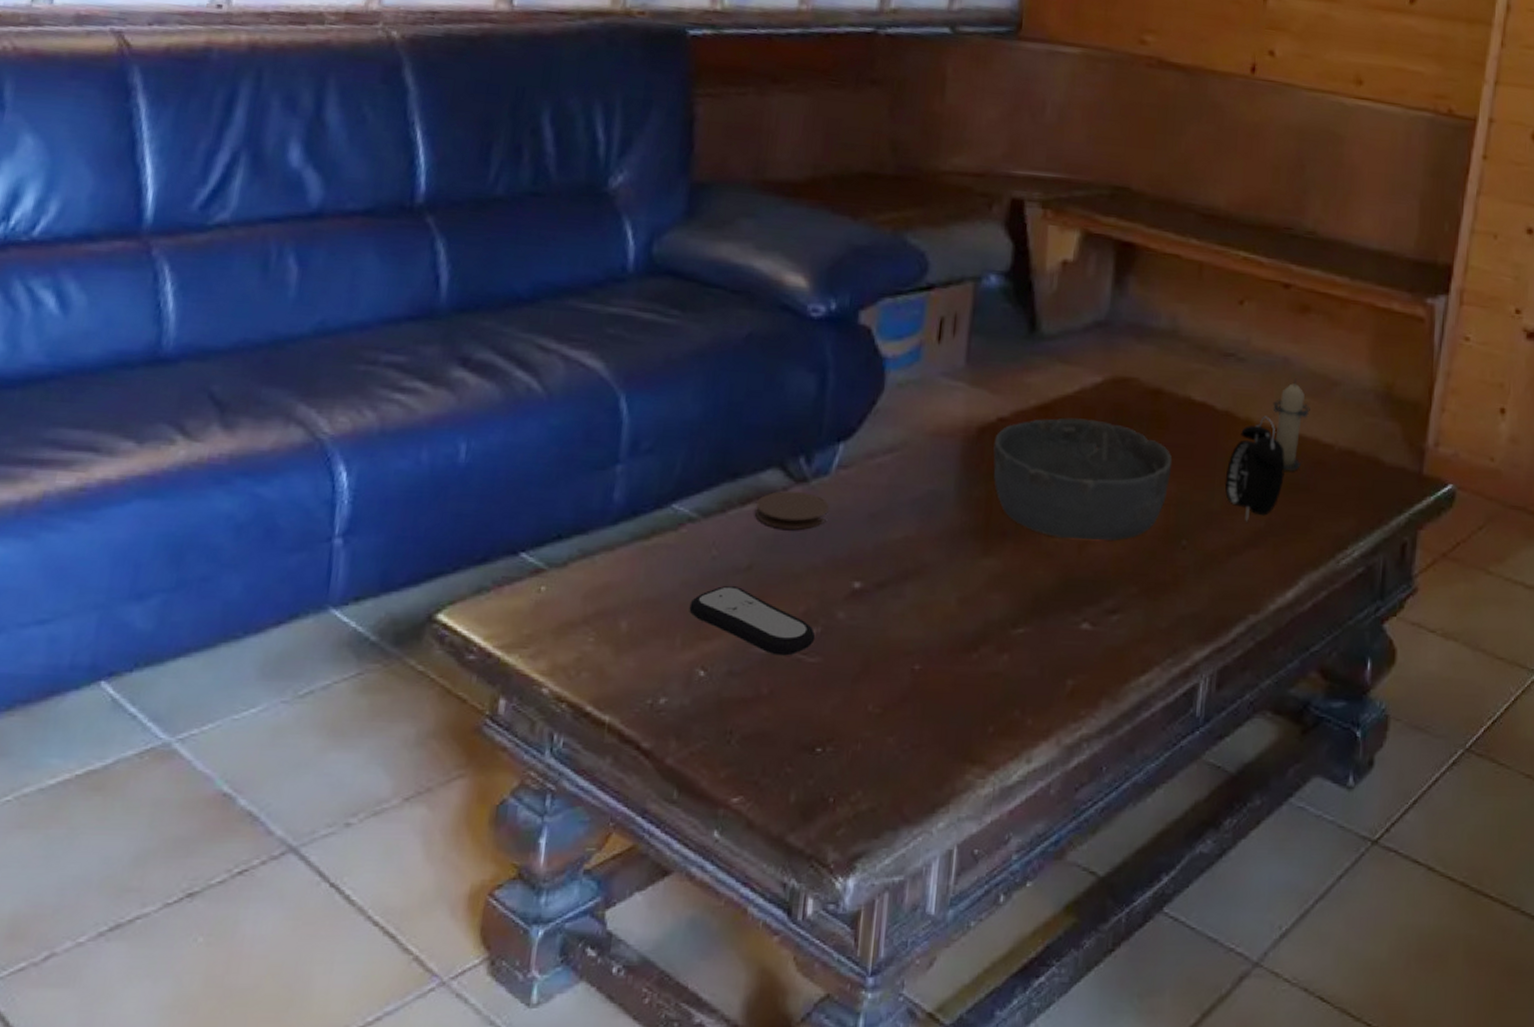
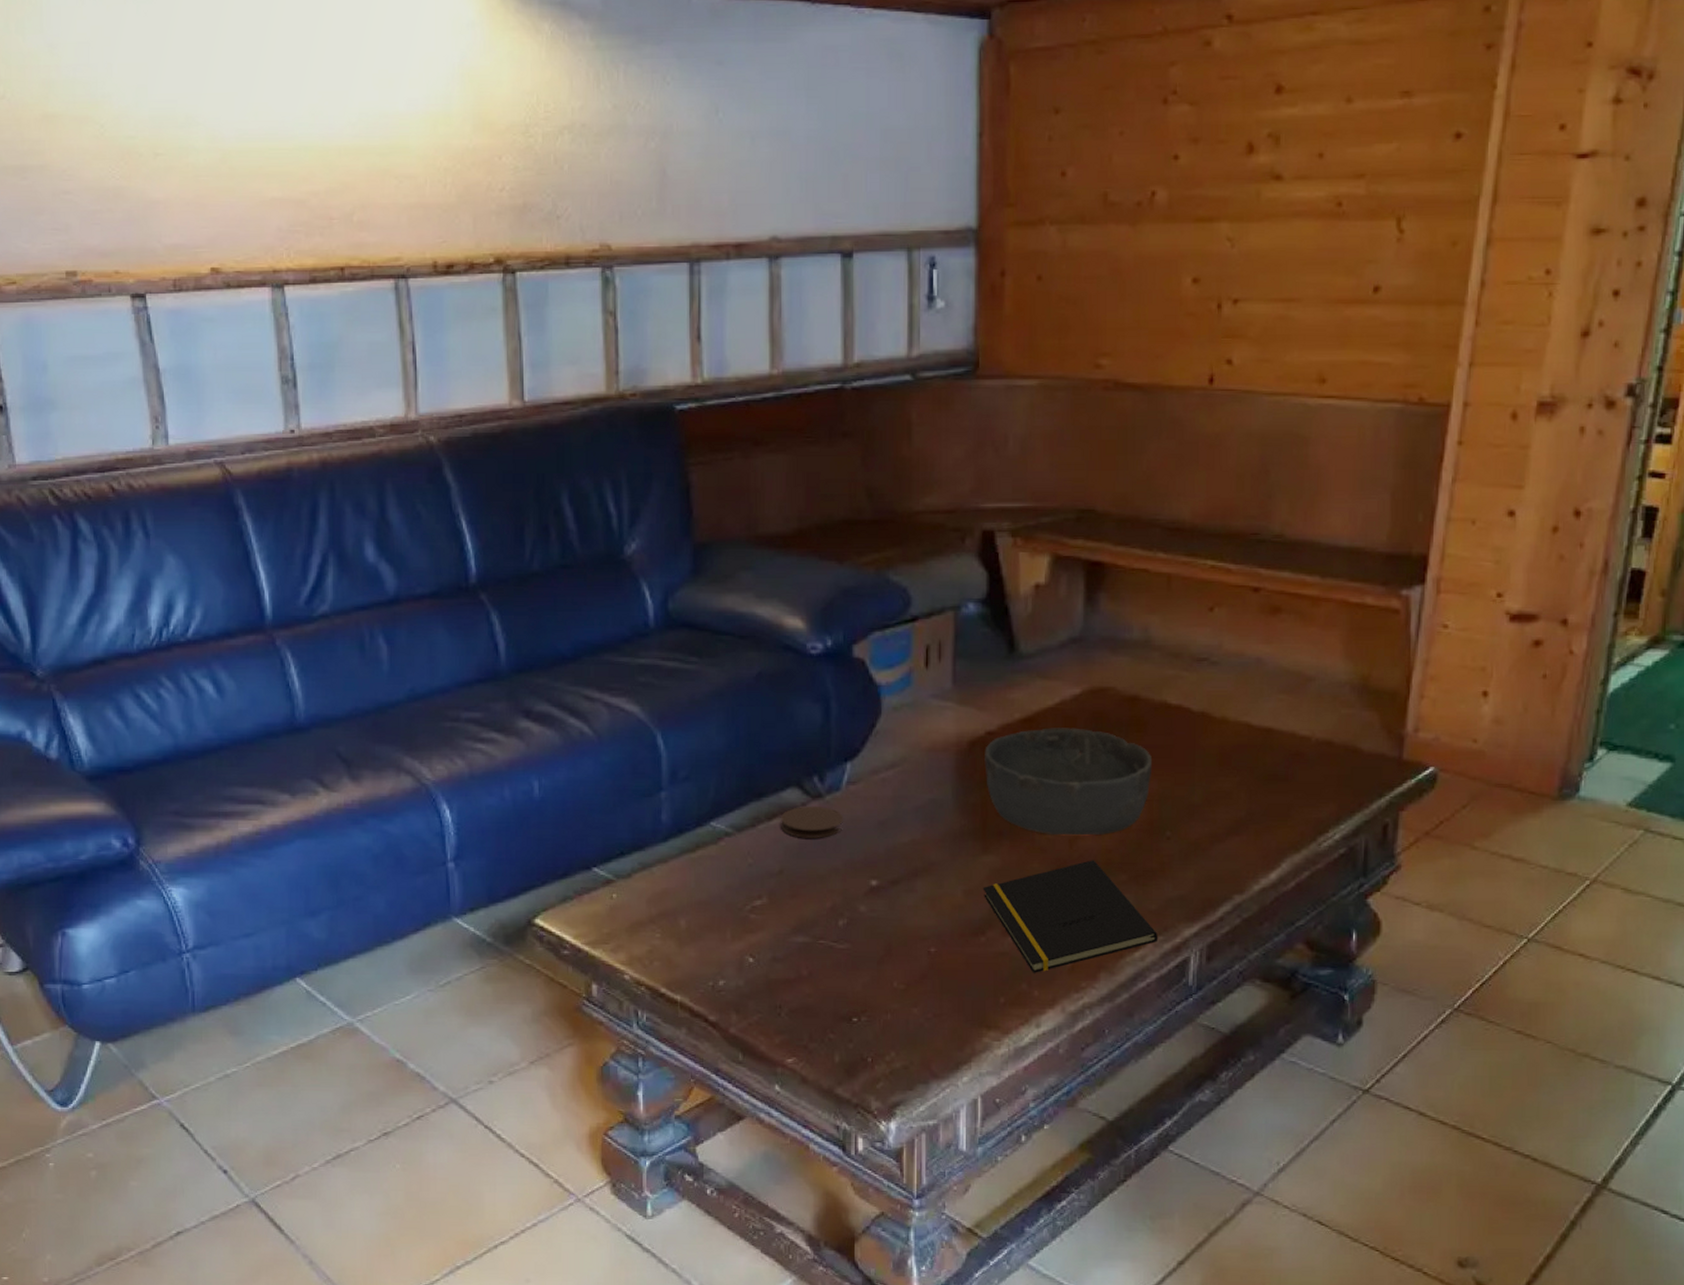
remote control: present [689,586,816,656] -> none [734,888,843,944]
notepad: none [979,568,1167,698] -> present [982,860,1159,973]
alarm clock: present [1225,416,1285,522] -> none [1204,714,1263,812]
candle: present [1273,378,1310,472] -> none [1248,677,1286,764]

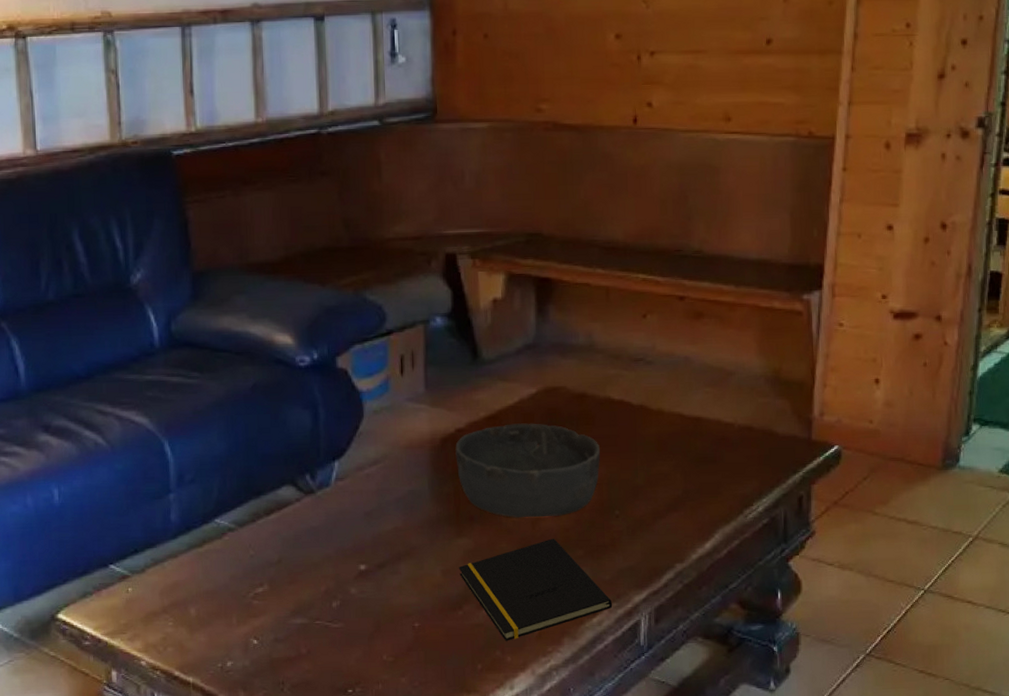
coaster: present [781,805,843,838] -> none [278,501,333,530]

